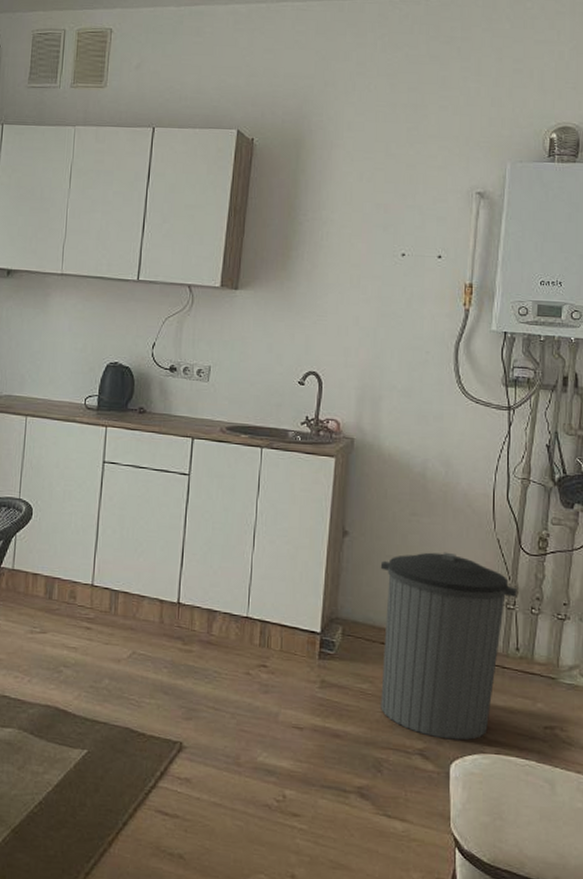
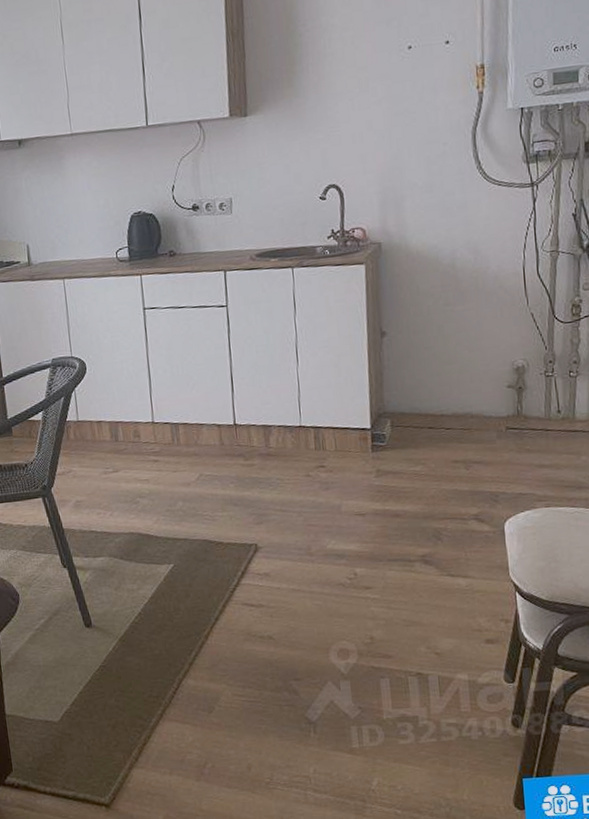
trash can: present [380,552,517,741] -> none [420,334,555,502]

